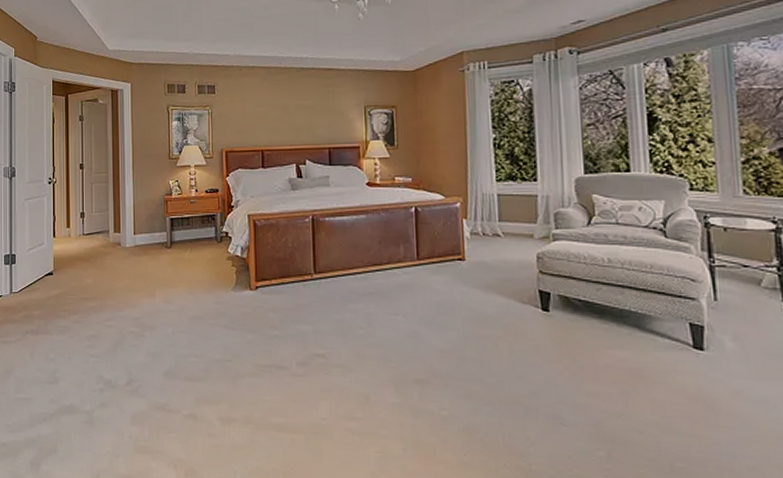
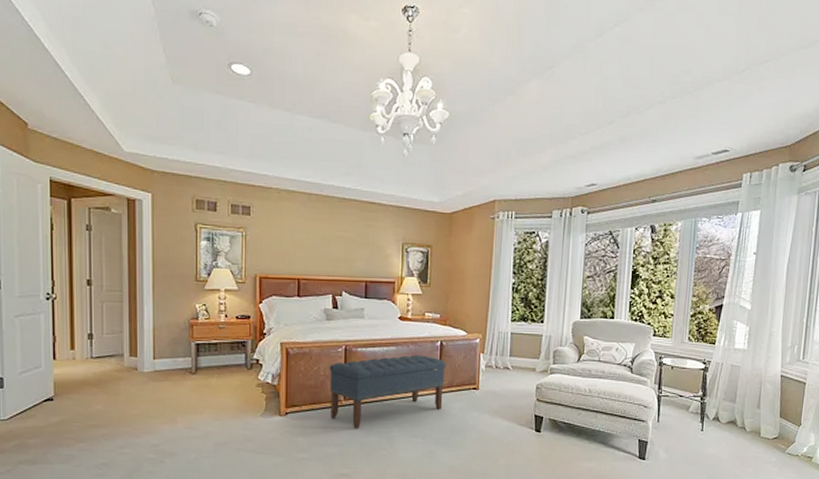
bench: none [297,223,424,305] -> present [329,355,446,429]

